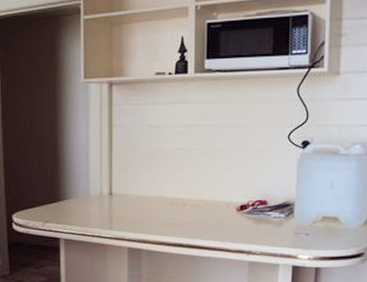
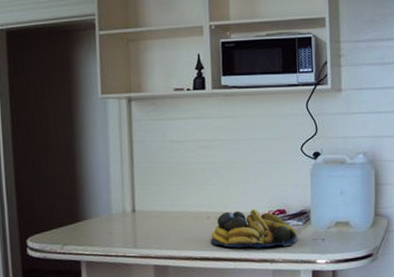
fruit bowl: none [185,197,278,239] -> present [210,208,297,248]

